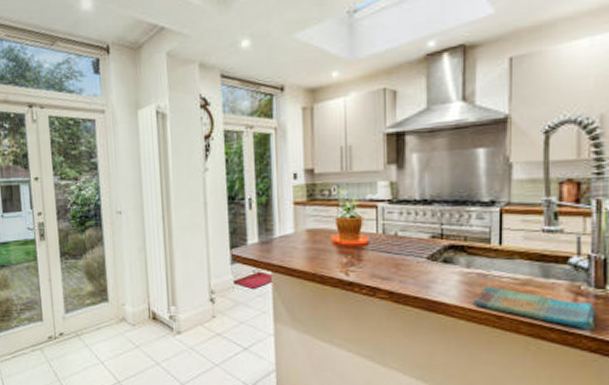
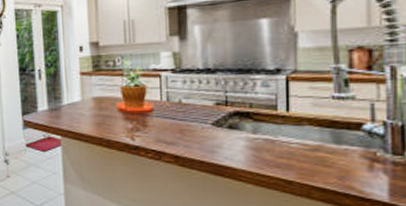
dish towel: present [473,286,595,329] -> none [261,152,394,196]

